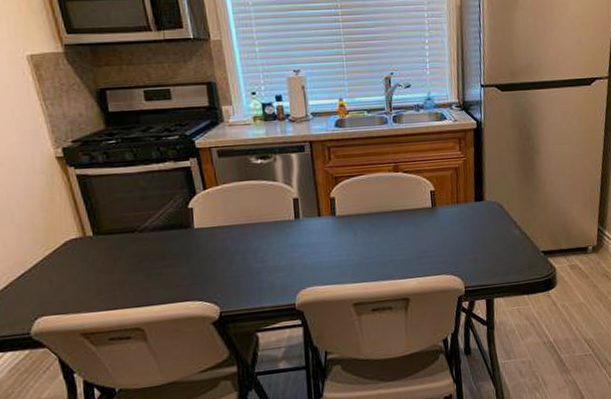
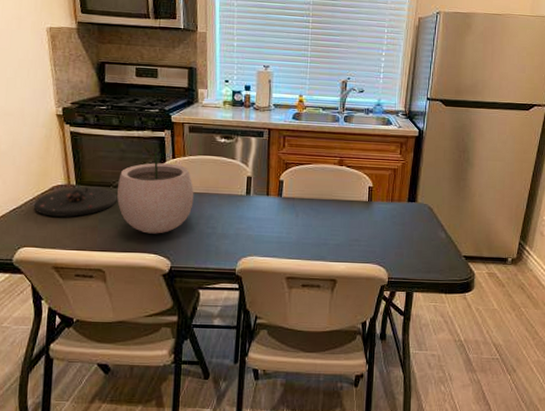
plate: none [45,235,146,277] -> present [33,187,117,217]
plant pot: none [143,178,236,279] -> present [117,146,194,234]

